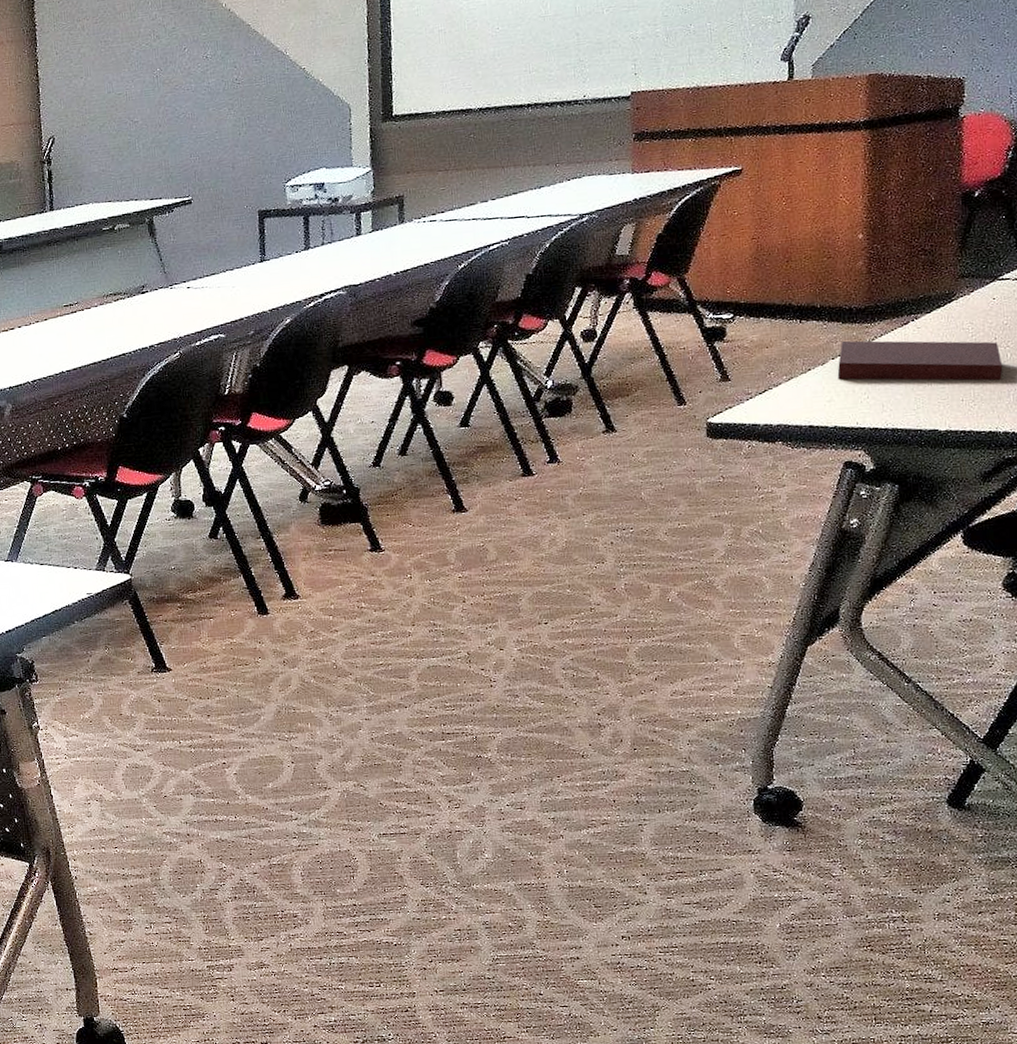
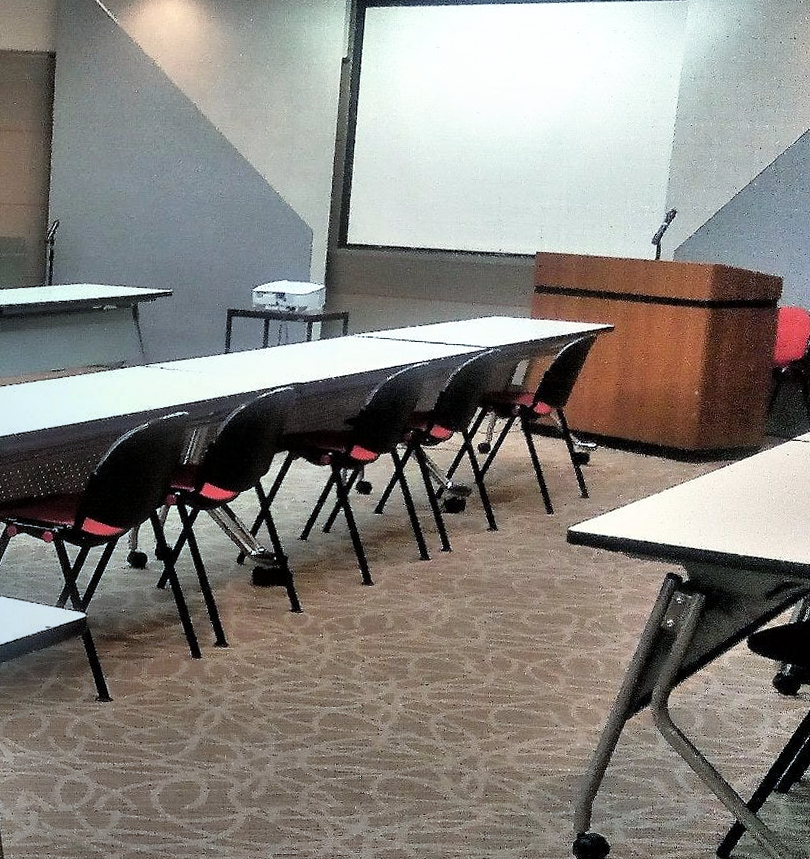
notebook: present [837,340,1003,381] -> none [669,475,789,519]

